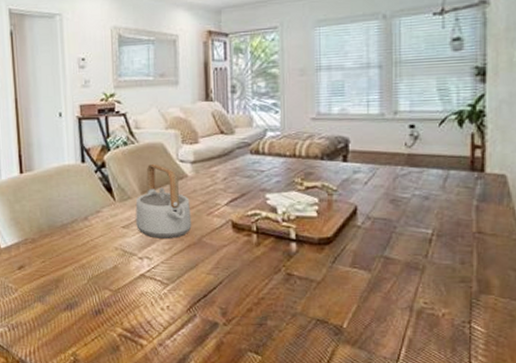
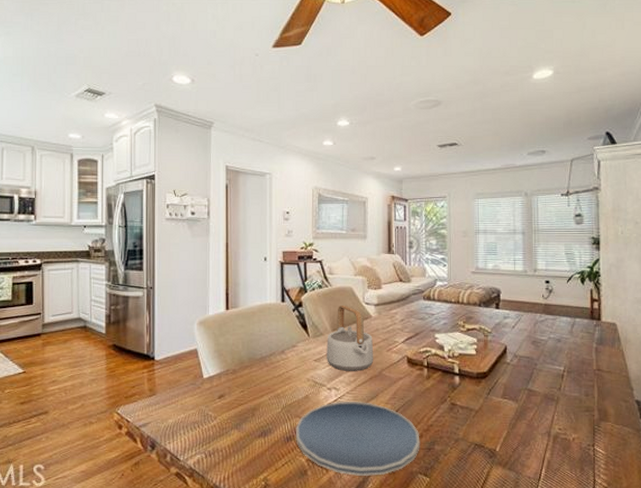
plate: none [105,271,250,353] -> present [296,401,420,476]

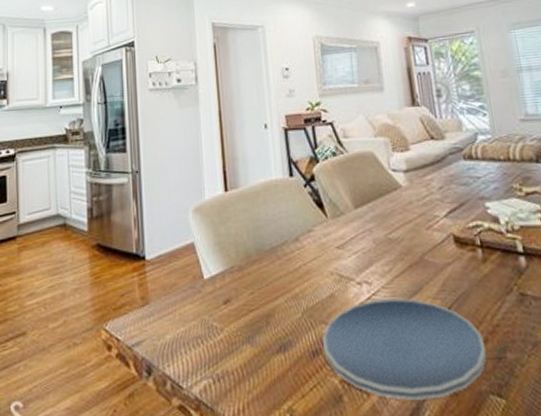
teapot: present [327,305,374,371] -> none [349,174,412,259]

